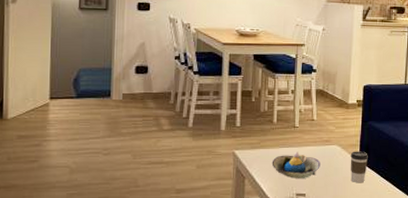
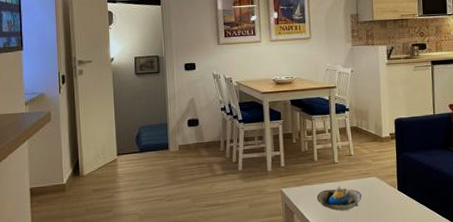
coffee cup: present [350,151,368,183] -> none [389,180,406,211]

